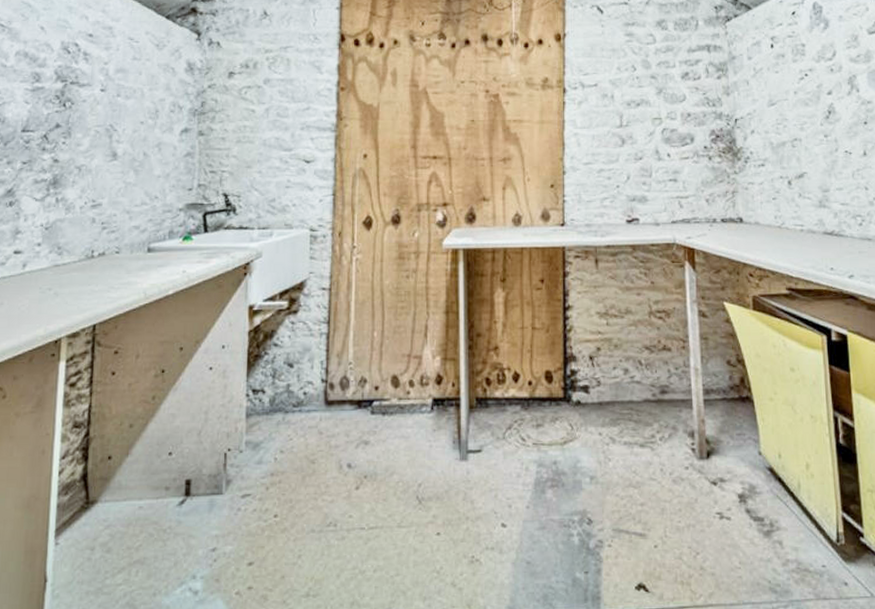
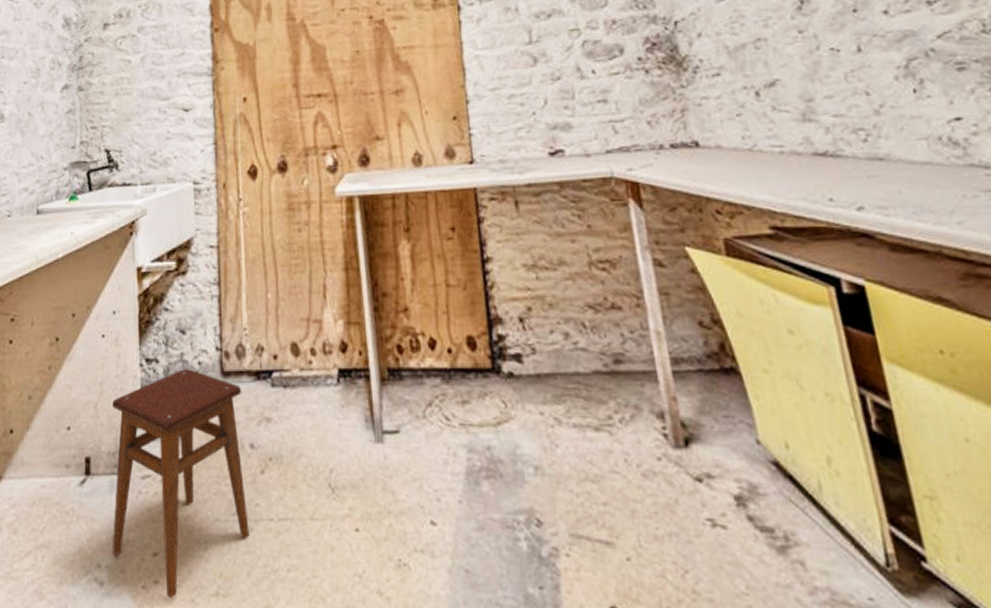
stool: none [208,398,344,601] -> present [112,368,250,598]

